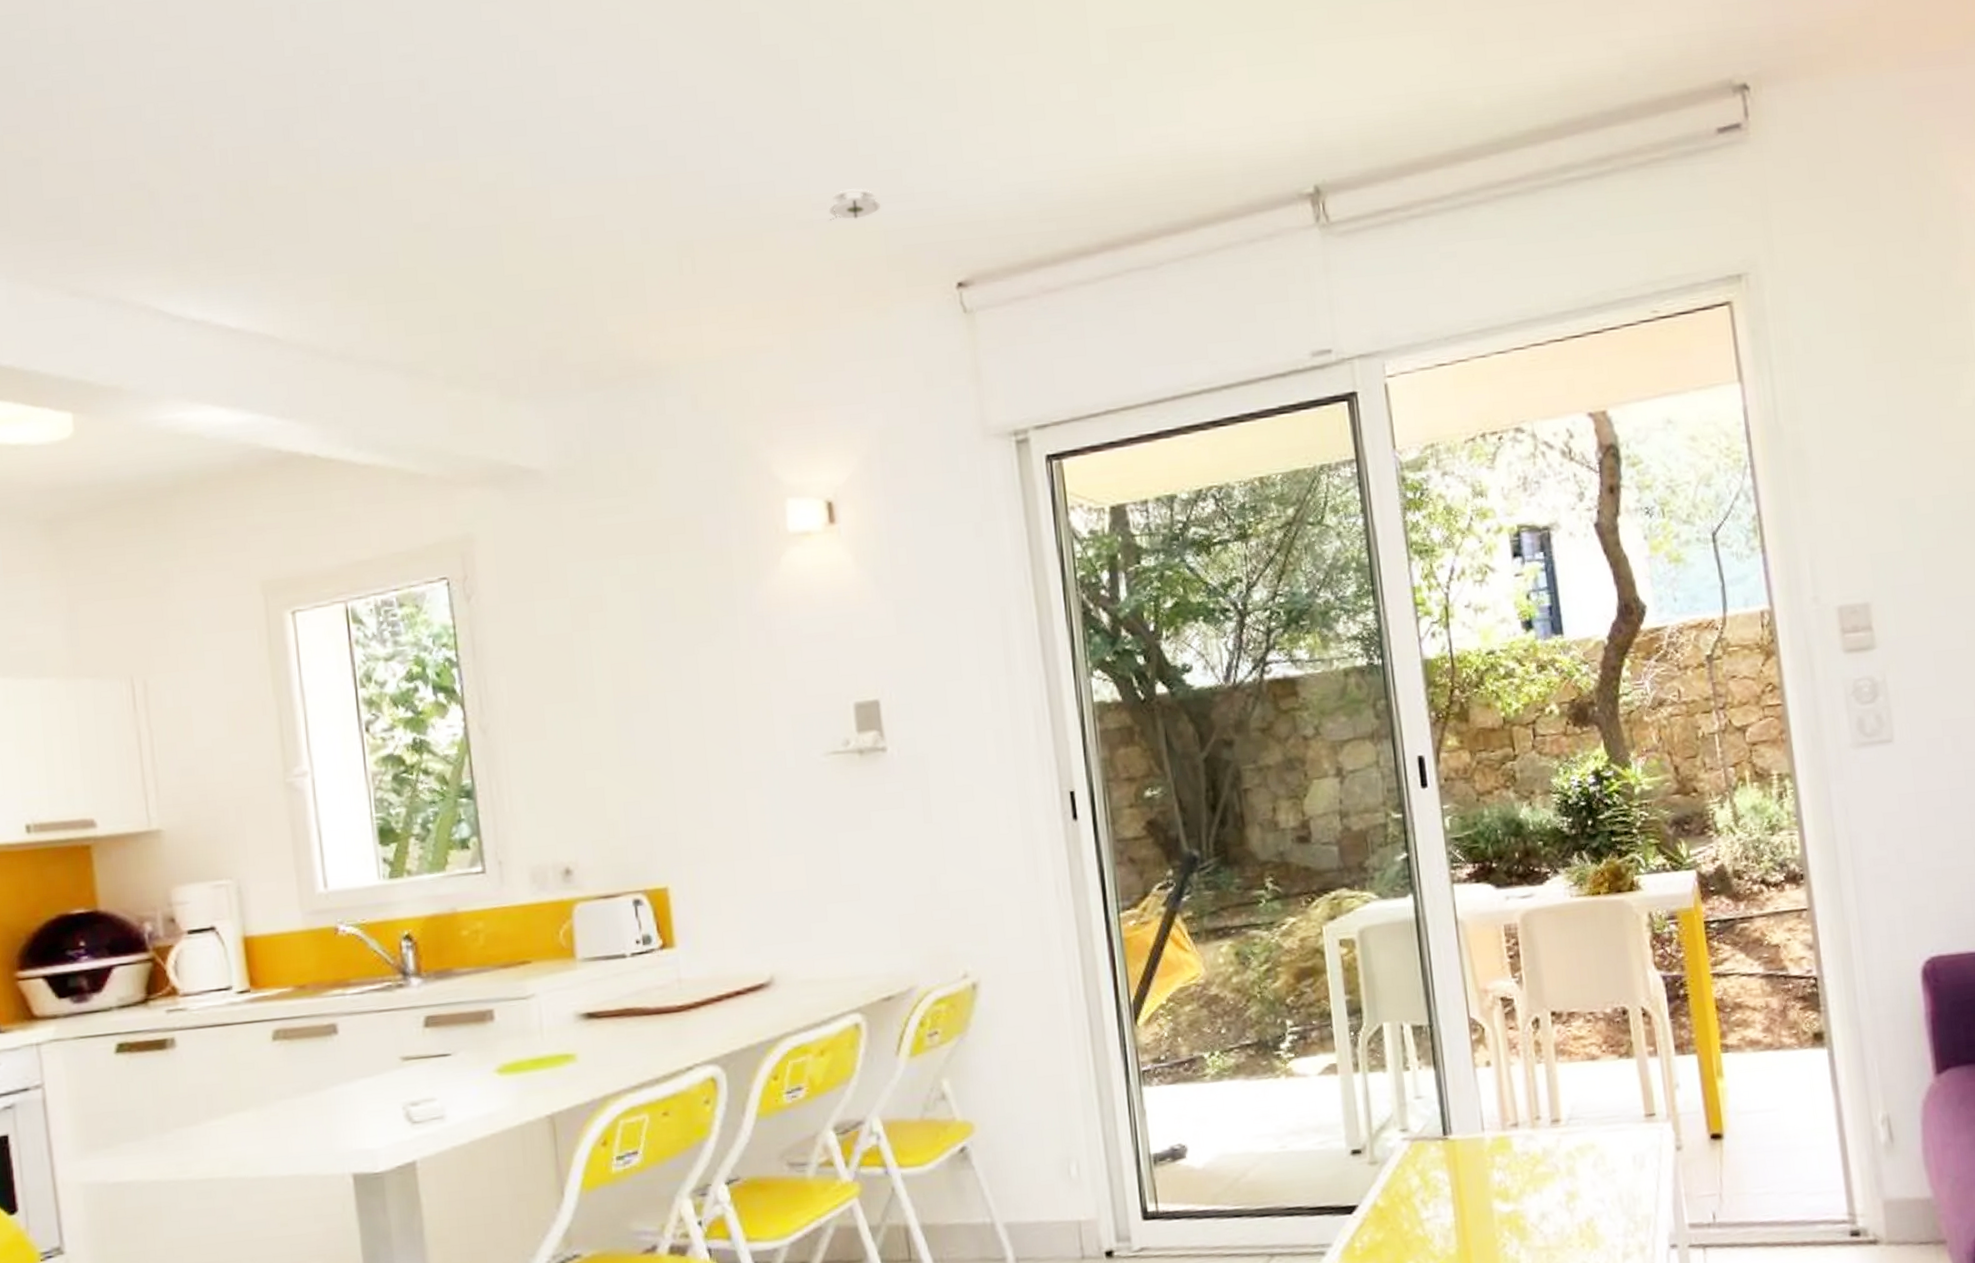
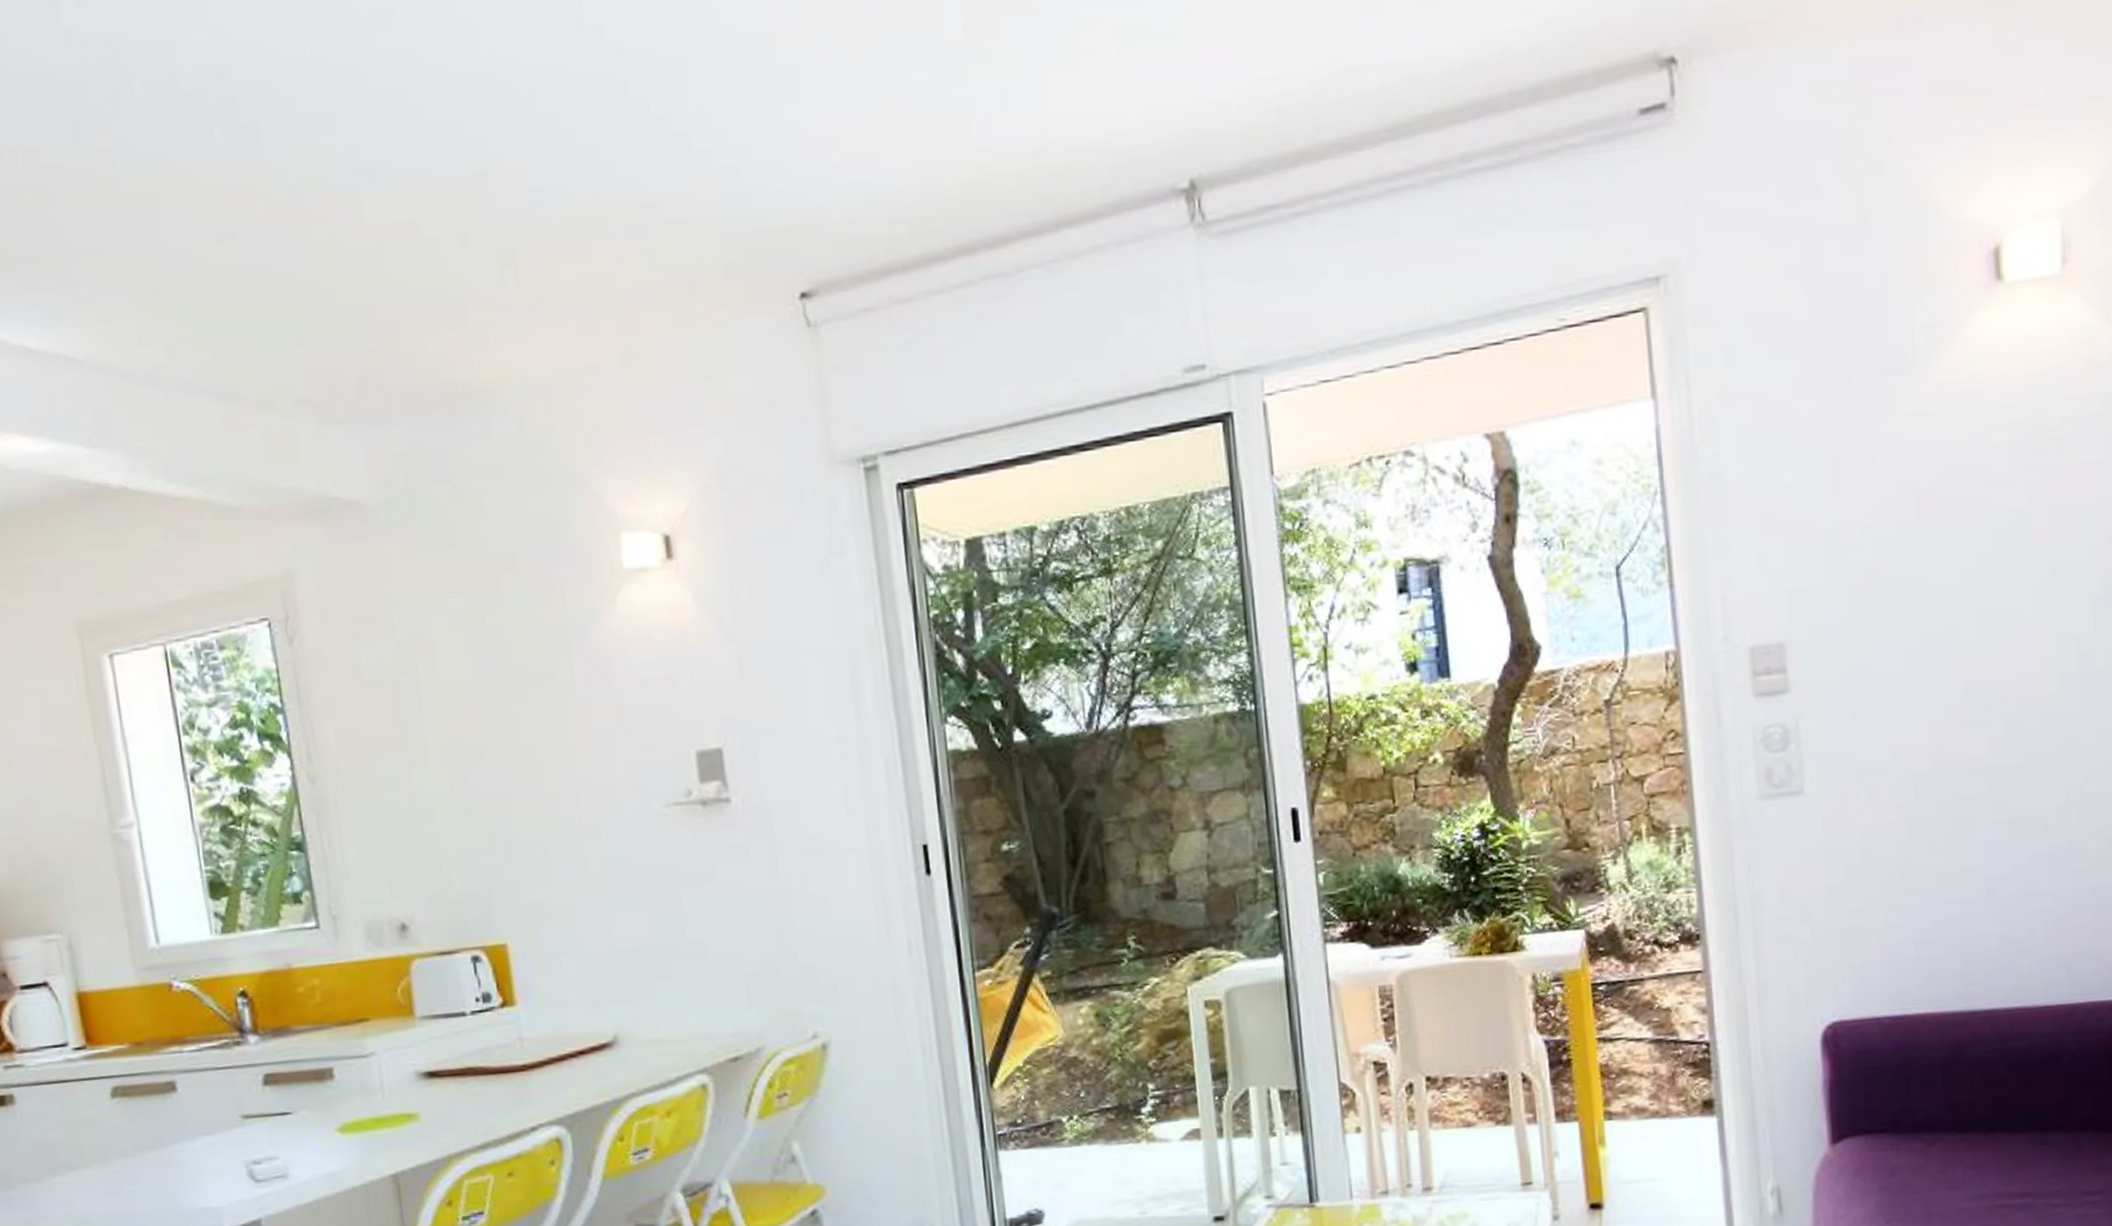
smoke detector: present [828,188,880,221] -> none [660,188,716,225]

